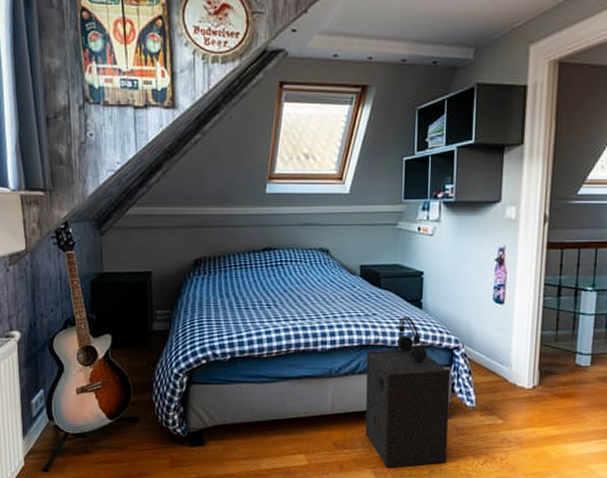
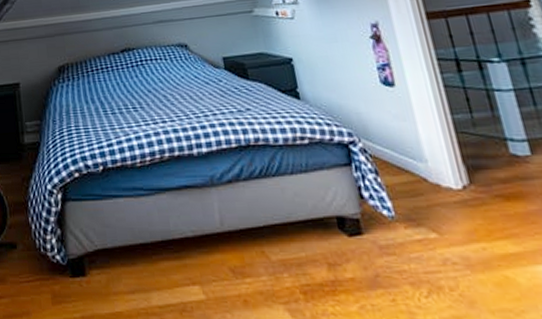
speaker: present [365,349,451,468] -> none [248,147,378,303]
headphones: present [396,316,427,363] -> none [277,109,320,163]

